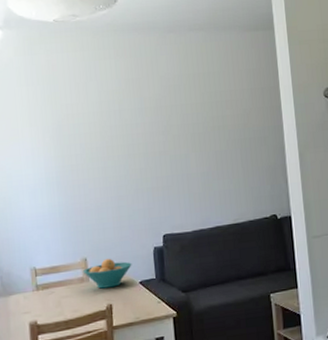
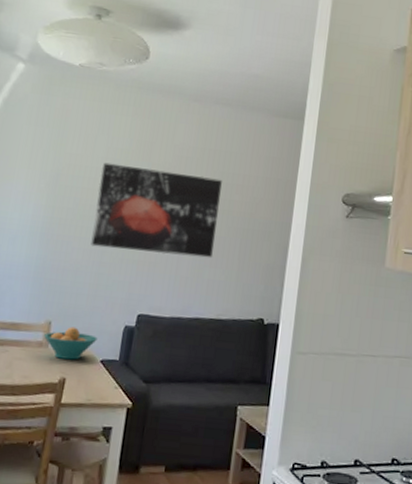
wall art: none [98,99,218,184] -> present [91,162,222,258]

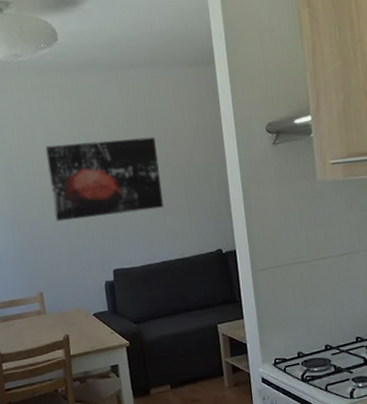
fruit bowl: present [44,326,98,360] -> none [40,292,85,321]

